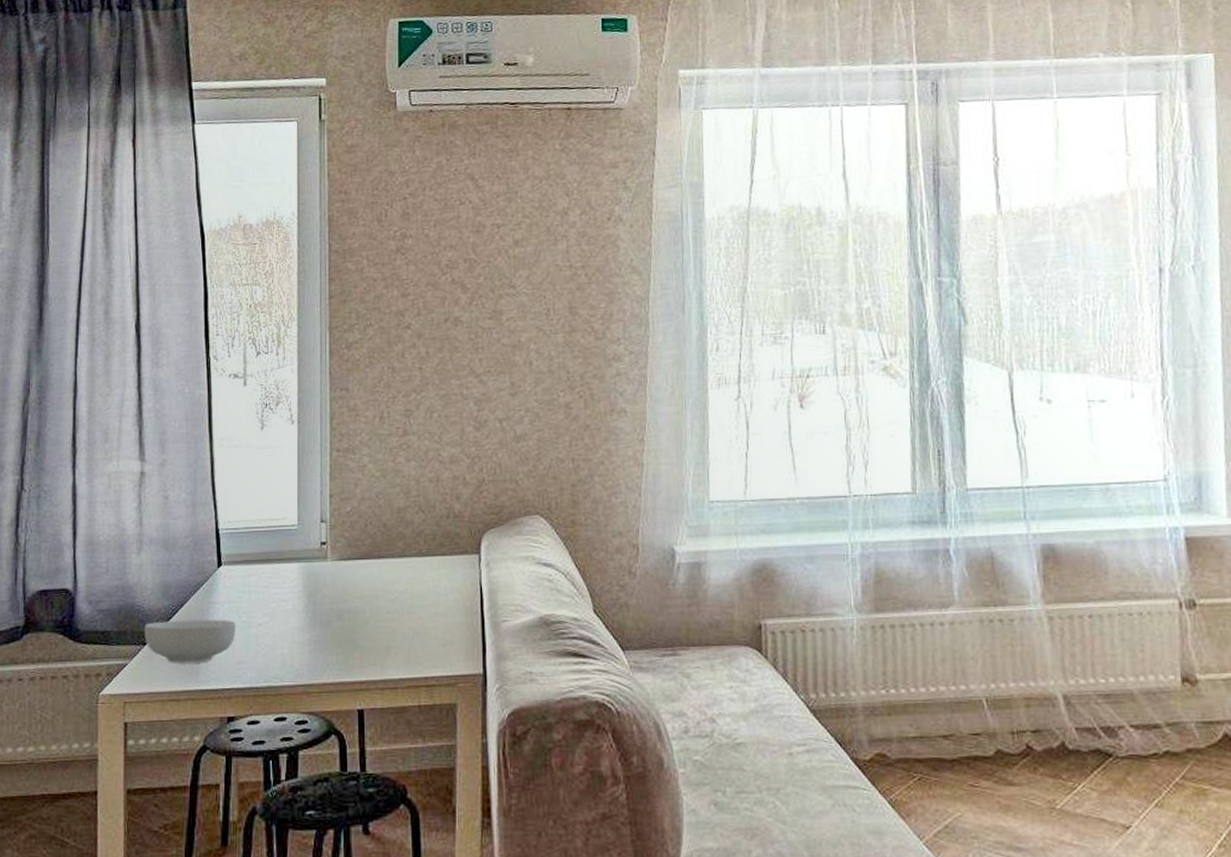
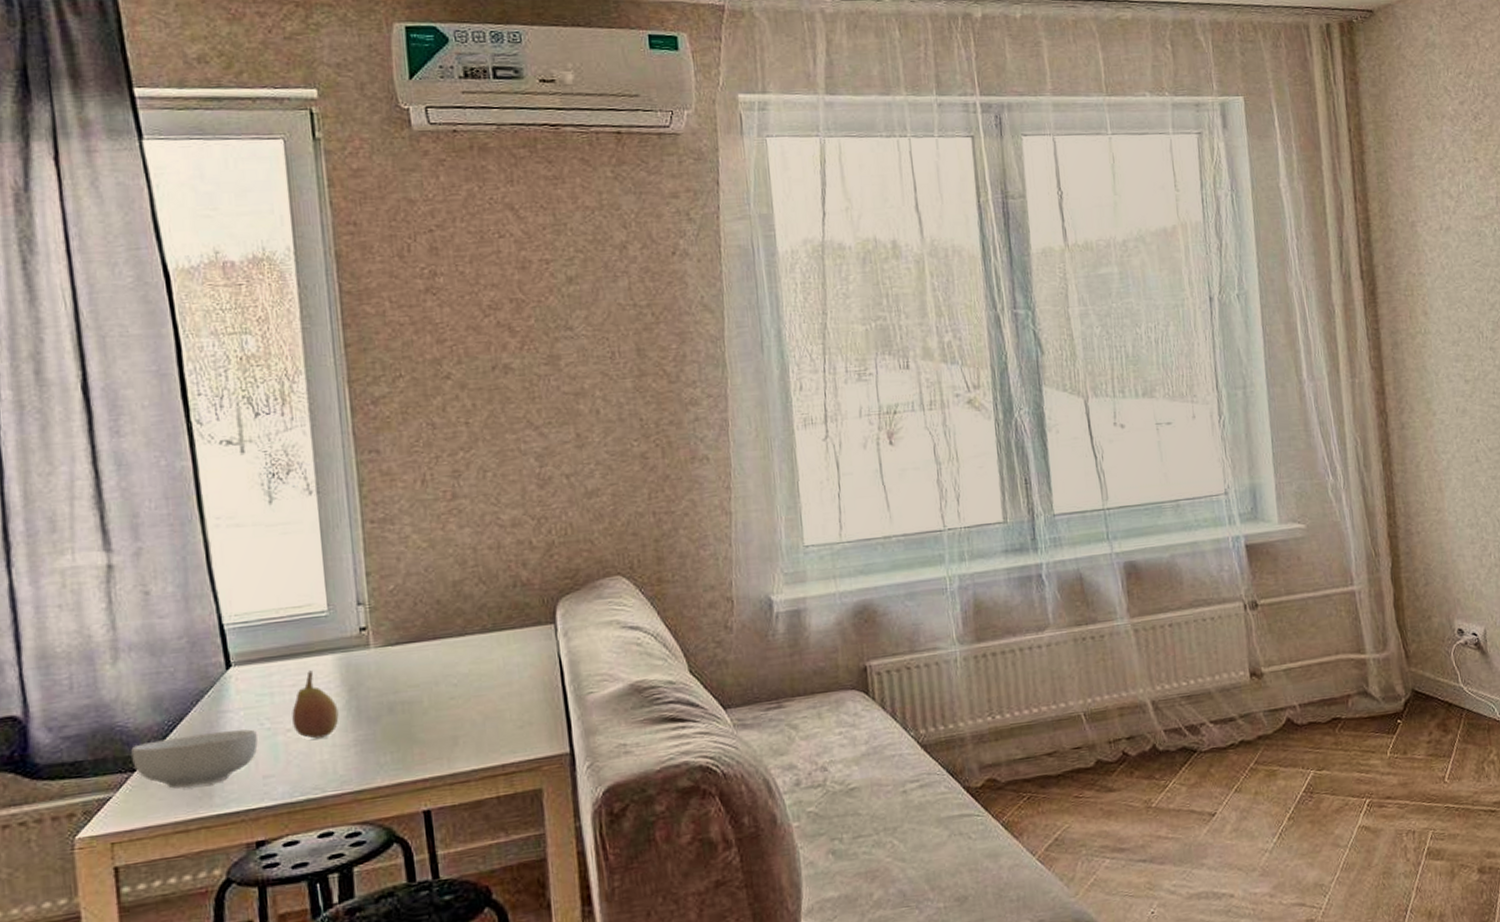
fruit: none [263,575,299,635] -> present [292,670,339,739]

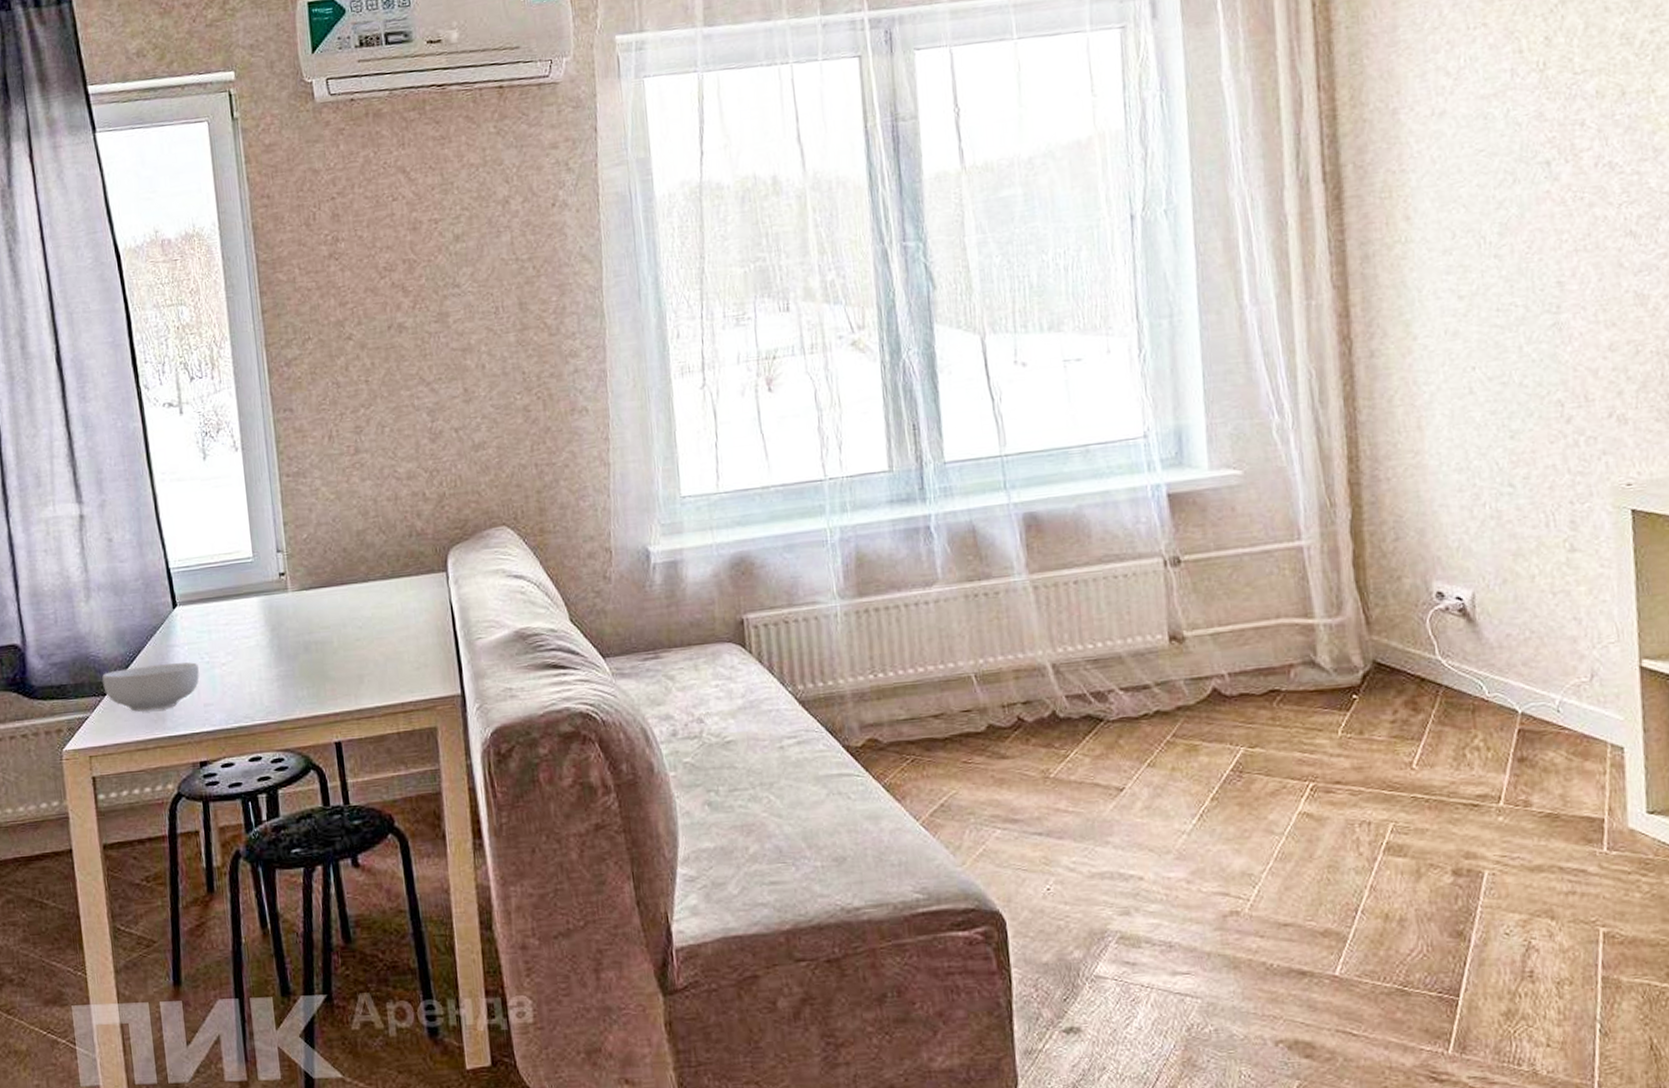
fruit: present [292,670,339,739] -> none [226,611,264,673]

